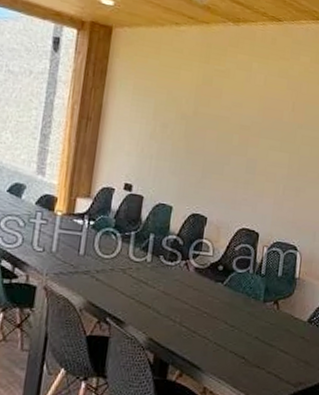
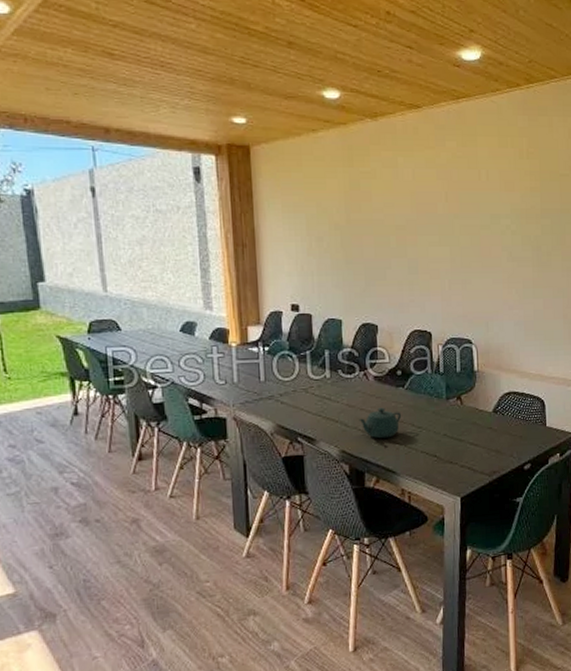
teapot: none [172,300,217,333] -> present [359,407,402,439]

